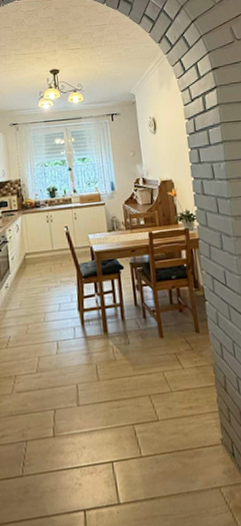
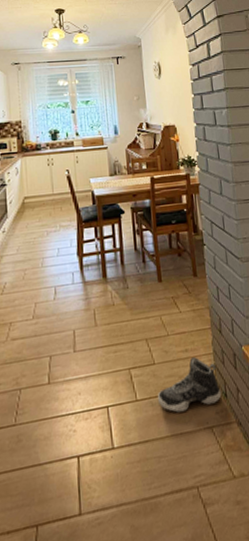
sneaker: none [162,414,229,471] -> present [157,356,222,413]

